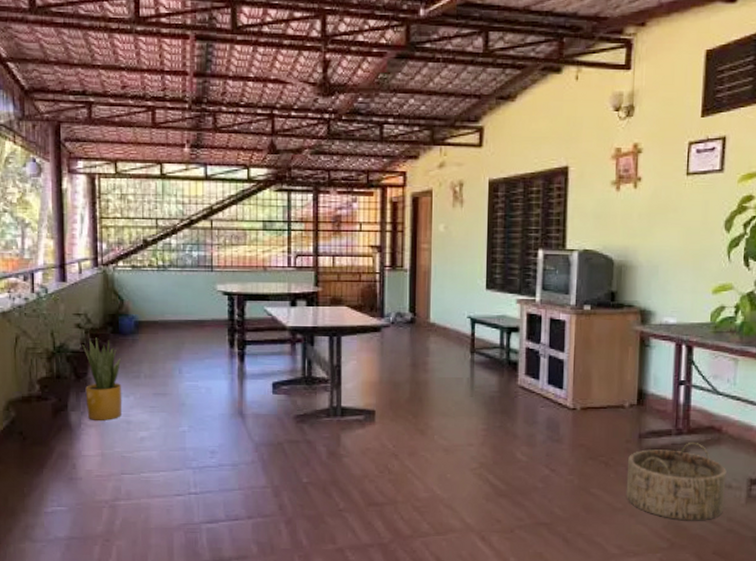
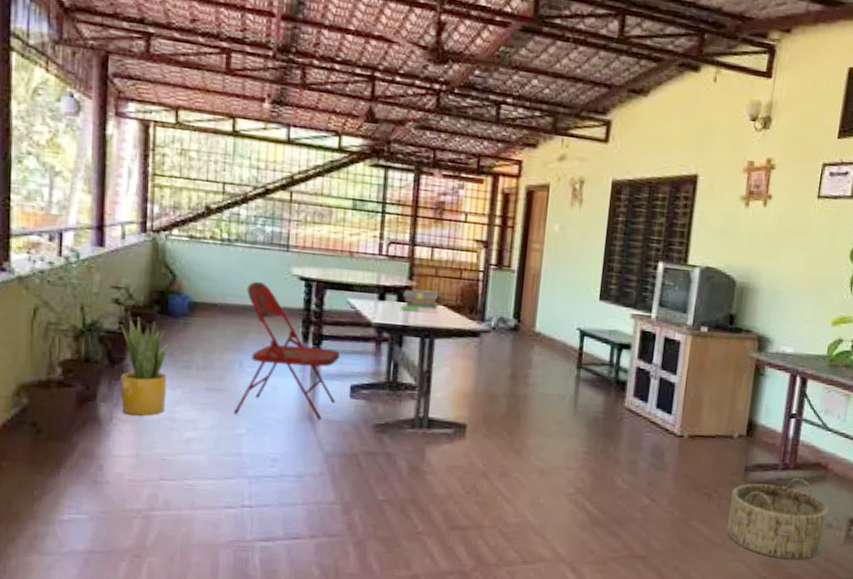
folding chair: none [176,299,261,415] -> present [233,281,340,420]
books: none [310,294,342,314] -> present [400,289,439,314]

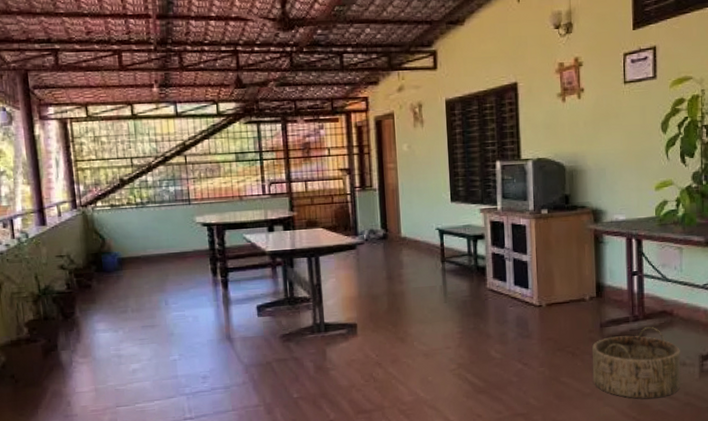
planter: present [120,317,168,416] -> none [67,277,112,358]
folding chair: present [233,281,340,420] -> none [161,232,247,344]
books: present [400,289,439,314] -> none [287,217,318,238]

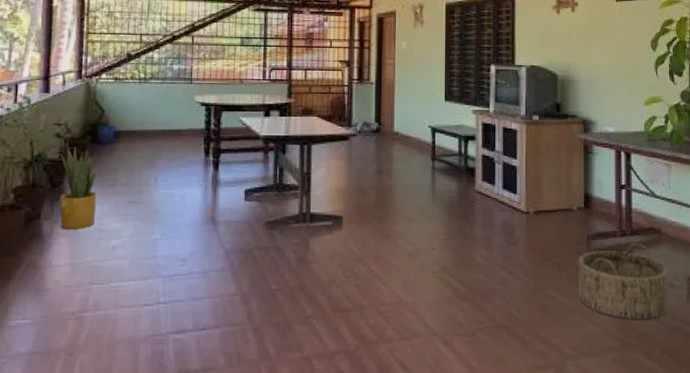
planter: none [67,277,112,358] -> present [59,146,98,229]

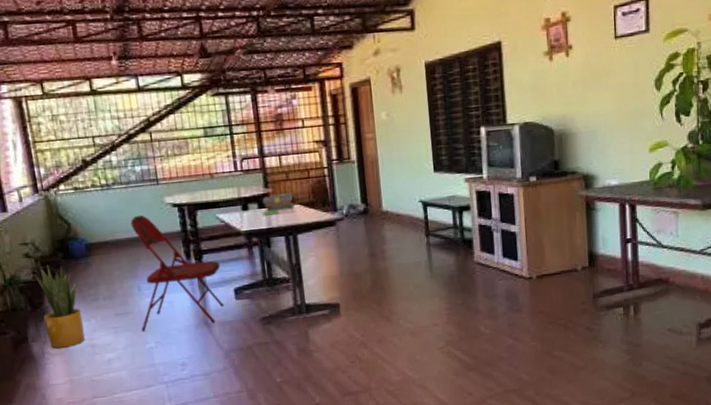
folding chair: none [150,109,235,222] -> present [130,215,225,332]
books: none [282,105,313,124] -> present [262,193,295,216]
basket: present [578,242,669,320] -> none [585,295,678,370]

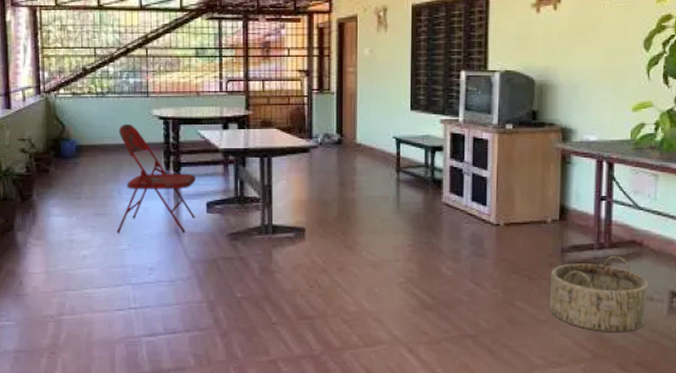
planter: present [34,265,85,349] -> none [27,161,65,240]
books: present [262,193,295,216] -> none [241,117,272,136]
basket: none [585,295,678,370] -> present [549,255,648,333]

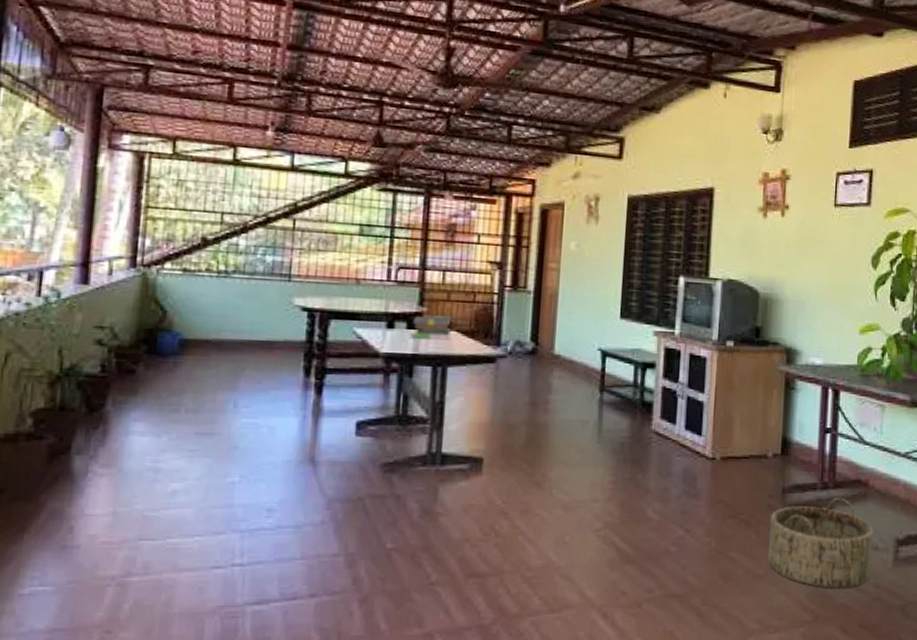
folding chair: present [116,123,196,233] -> none [225,314,345,462]
books: none [241,117,272,136] -> present [410,315,452,340]

